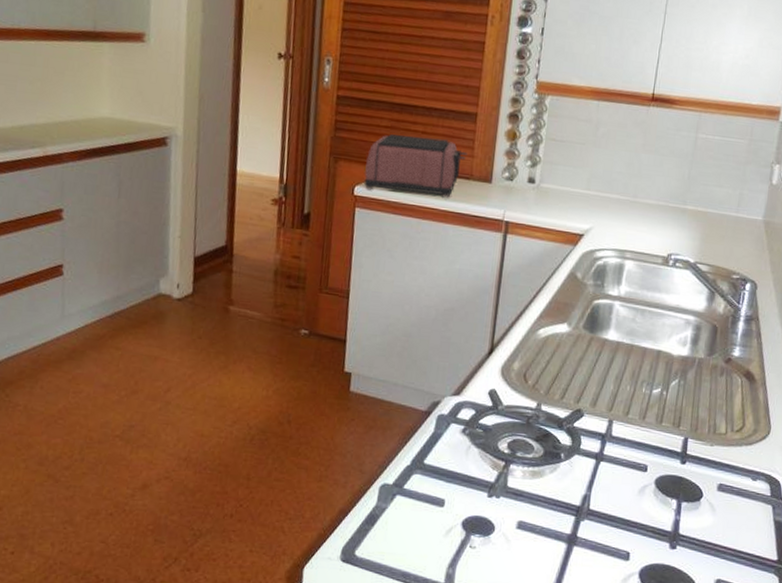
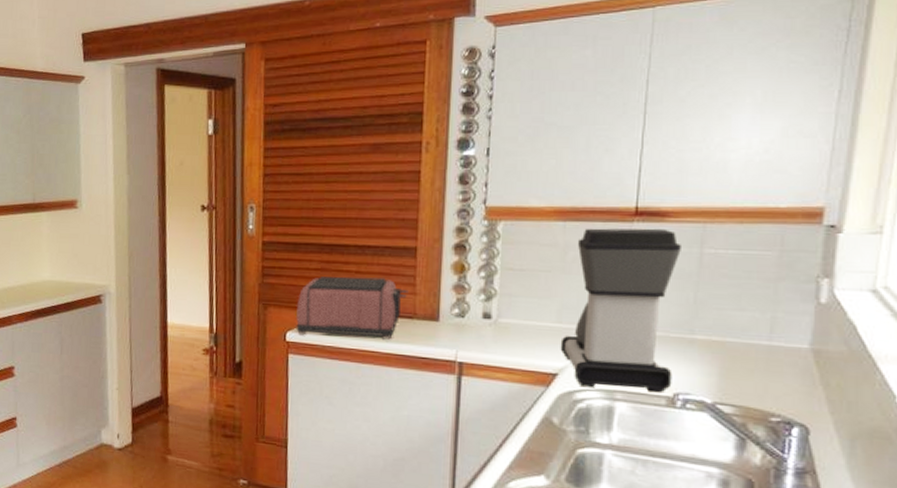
coffee maker: none [587,108,683,254] -> present [560,228,681,393]

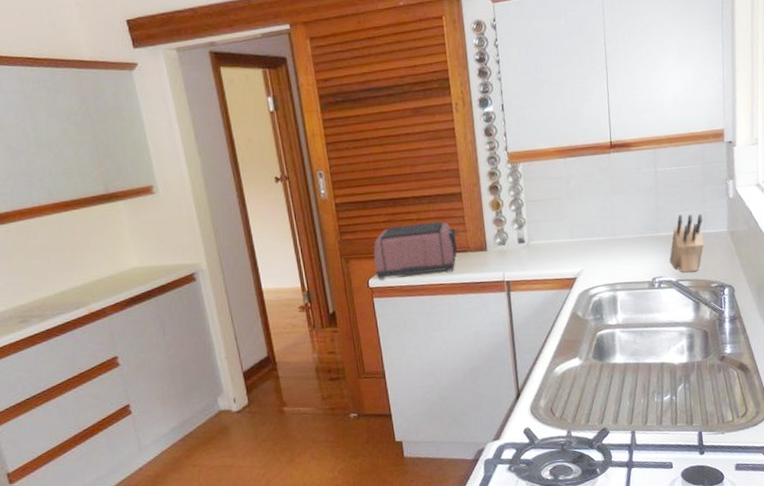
coffee maker: present [560,228,681,393] -> none [574,156,650,284]
knife block: none [706,315,768,395] -> present [669,214,704,272]

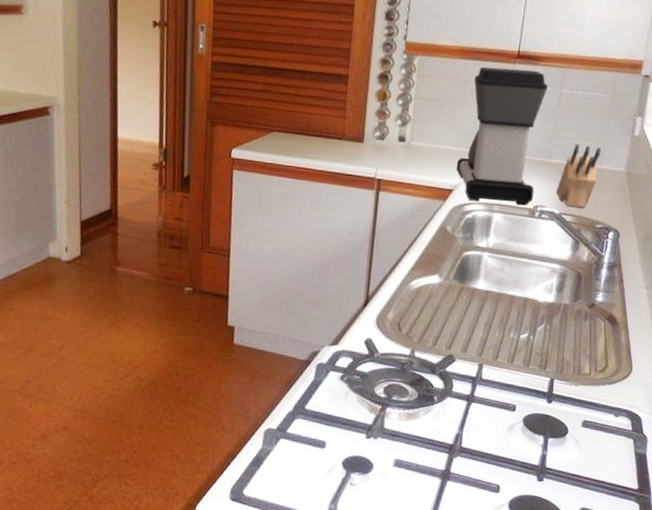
toaster: present [373,221,461,281] -> none [240,98,340,158]
coffee maker: none [574,156,650,284] -> present [456,66,548,206]

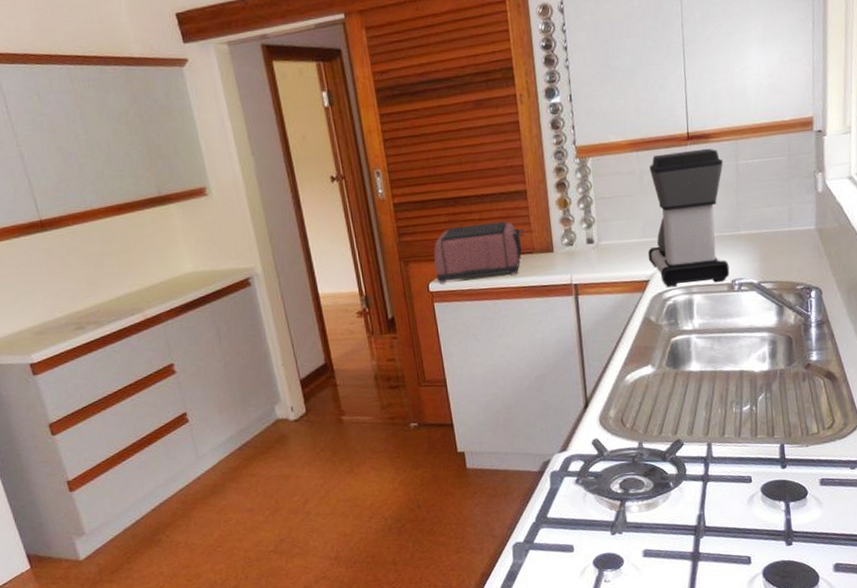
toaster: none [240,98,340,158] -> present [433,221,526,285]
knife block: present [556,144,601,207] -> none [751,210,789,274]

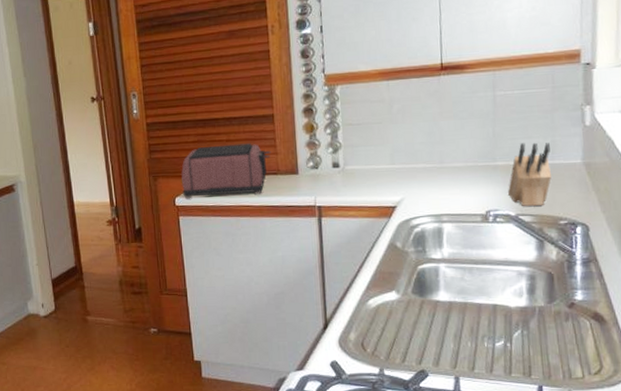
coffee maker: present [647,148,730,287] -> none [395,78,484,214]
knife block: none [751,210,789,274] -> present [508,142,552,206]

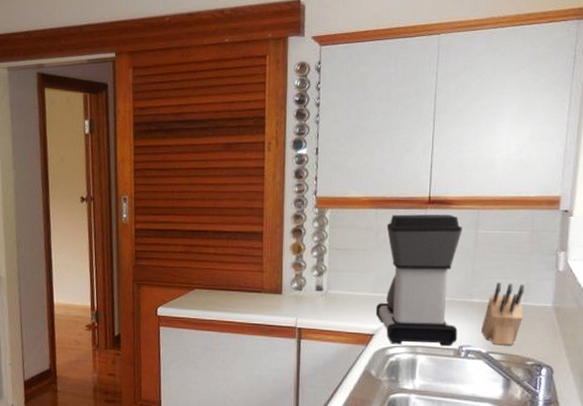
toaster: present [181,143,271,200] -> none [164,258,257,311]
coffee maker: none [395,78,484,214] -> present [375,214,462,346]

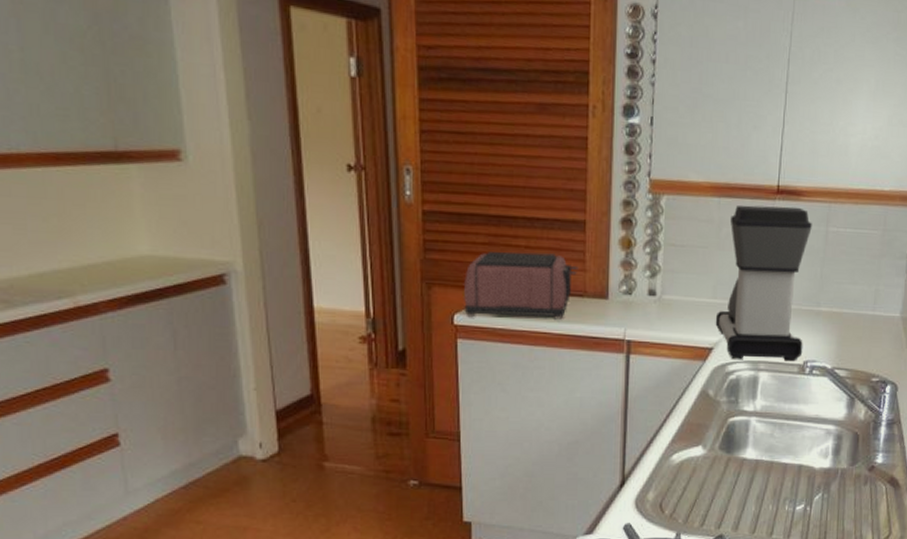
toaster: none [164,258,257,311] -> present [463,251,579,320]
knife block: present [481,282,524,345] -> none [827,289,873,360]

